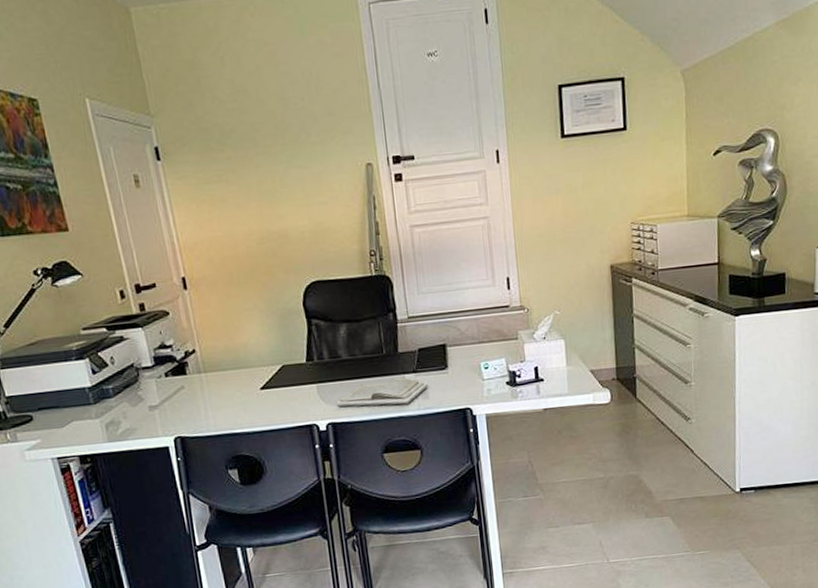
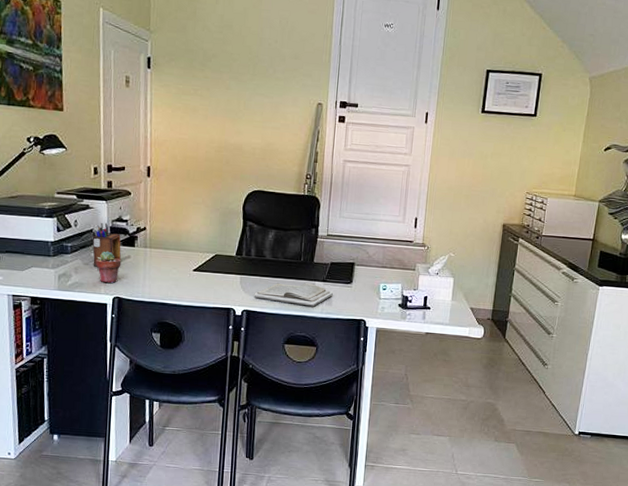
desk organizer: none [134,353,173,407] -> present [92,222,121,267]
potted succulent: none [144,385,176,424] -> present [95,251,122,284]

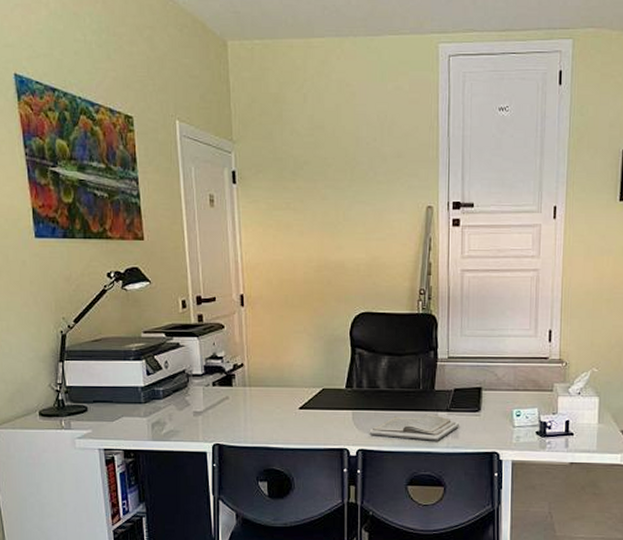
desk organizer: present [92,222,121,267] -> none [185,361,218,412]
potted succulent: present [95,251,122,284] -> none [190,393,219,430]

